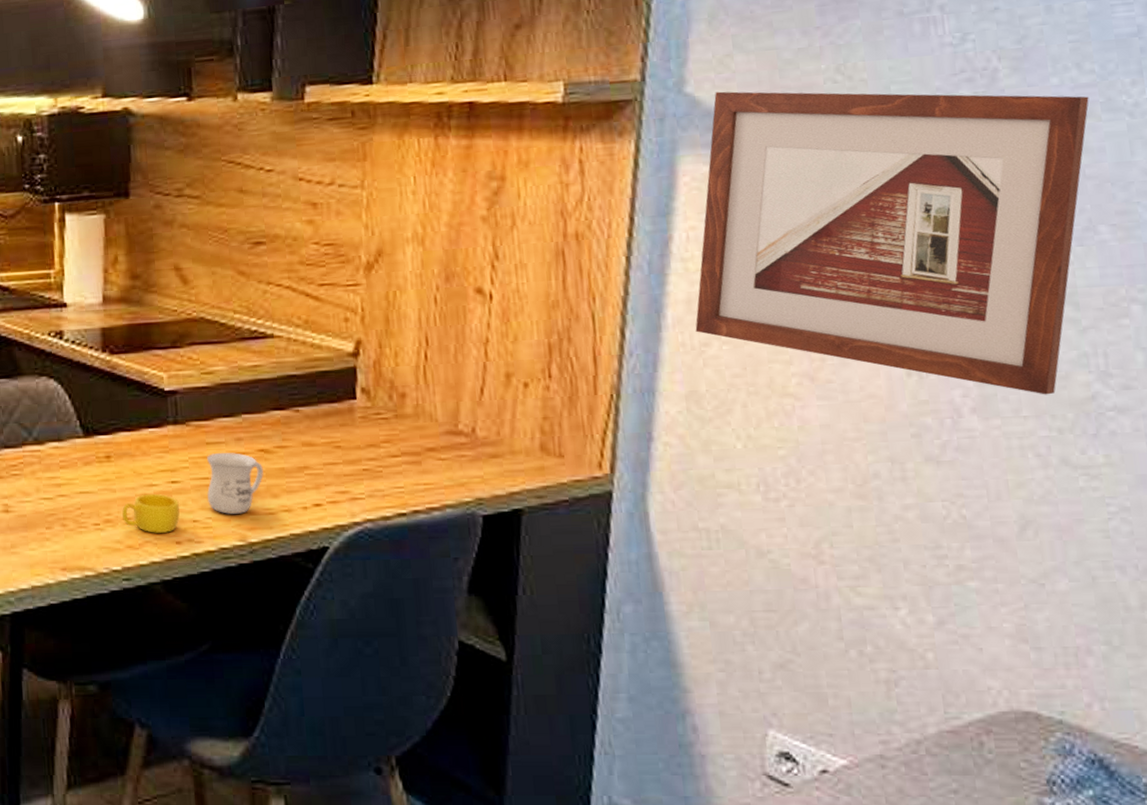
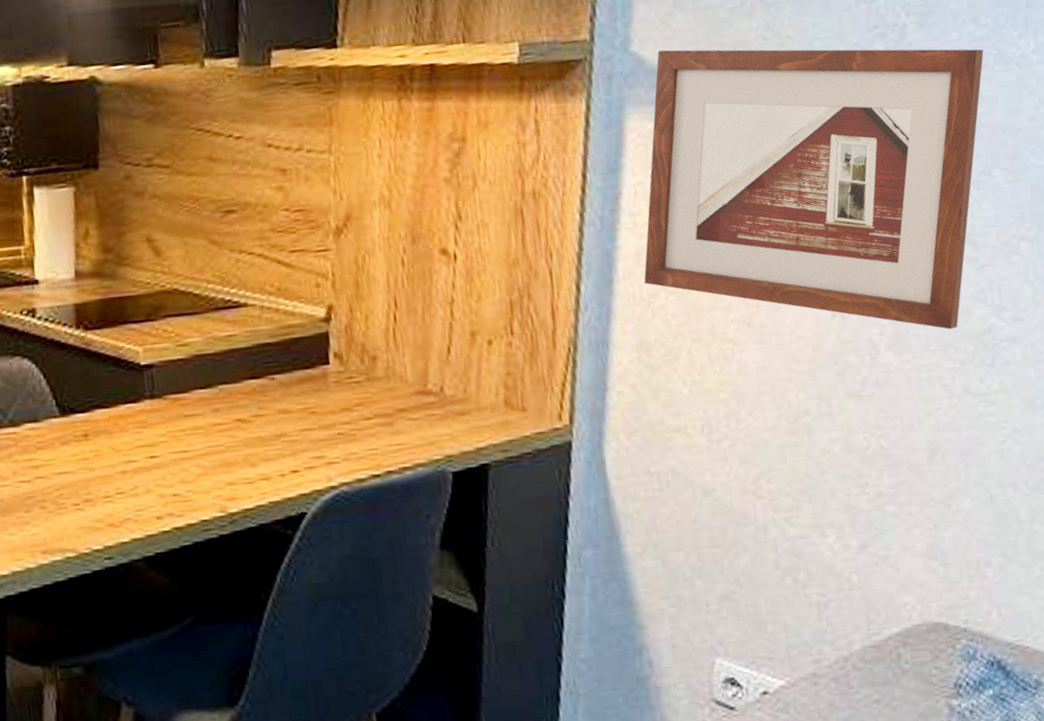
cup: present [122,493,180,533] -> none [102,470,160,510]
mug: present [207,452,264,514] -> none [185,424,242,486]

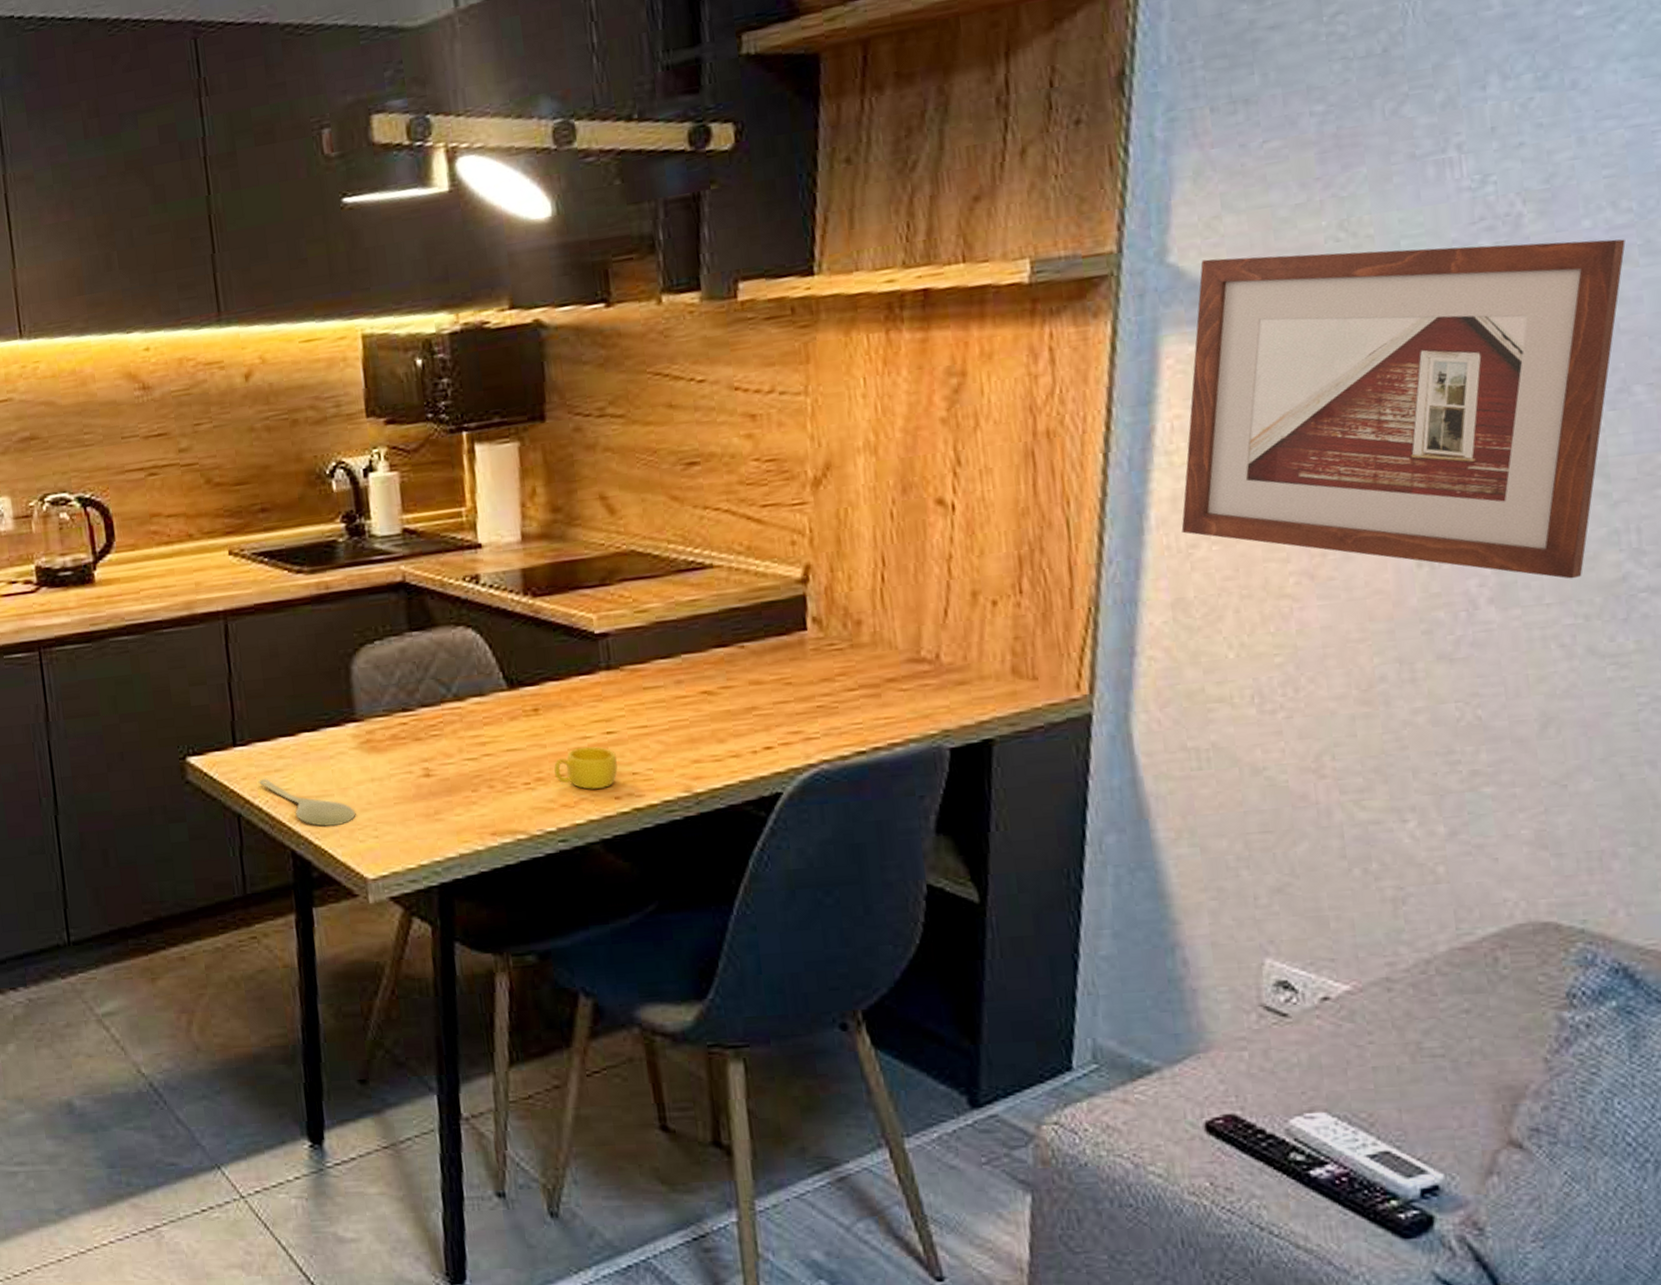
cup: none [102,470,160,510] -> present [554,746,618,790]

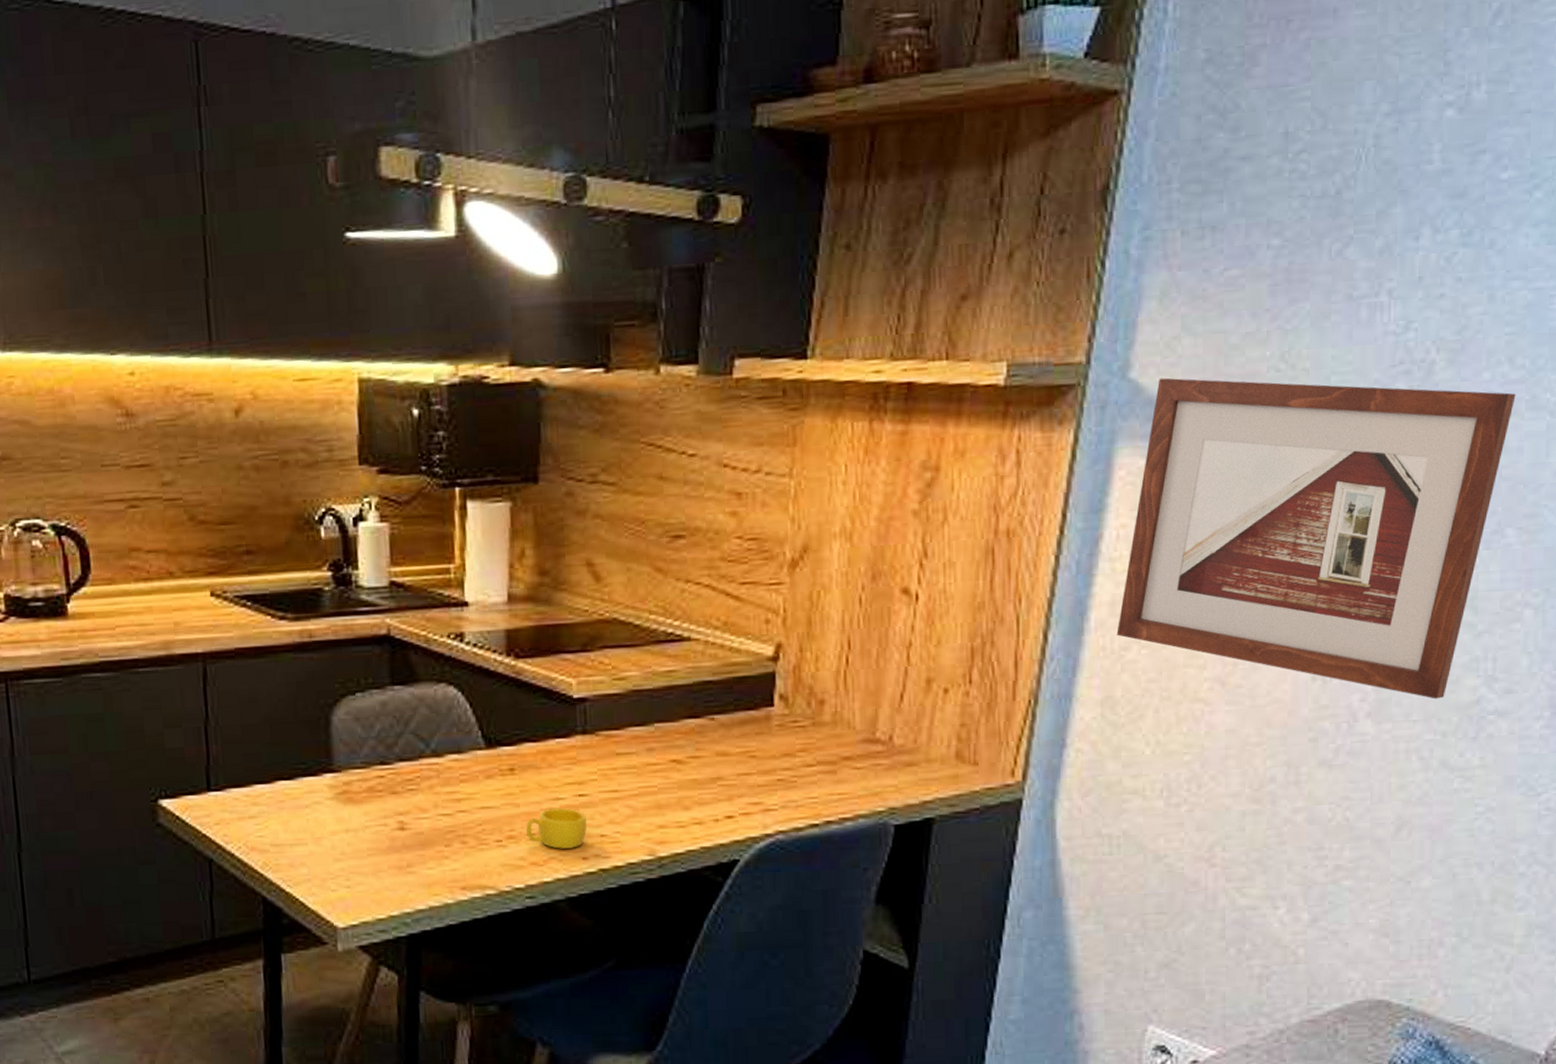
spoon: present [258,778,356,827] -> none [231,824,329,875]

